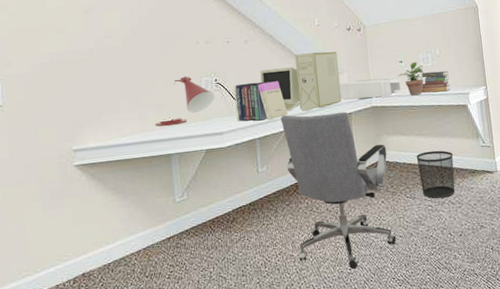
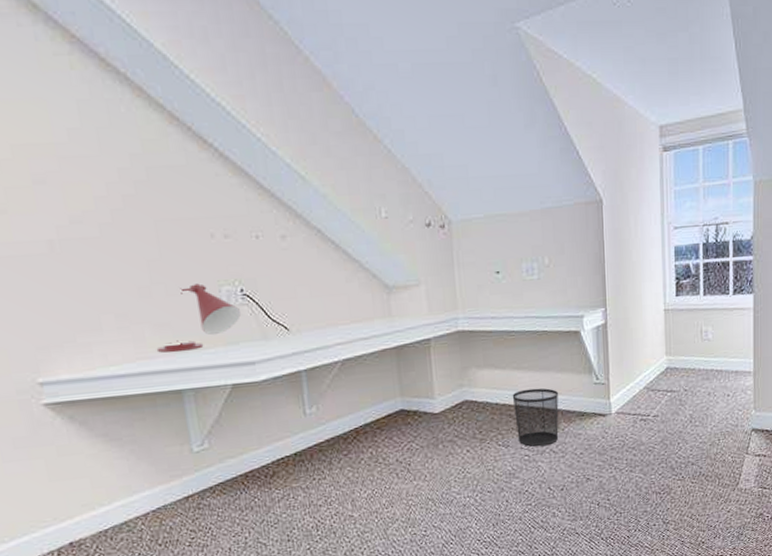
books: present [233,81,288,122] -> none [267,293,345,348]
desktop computer: present [260,51,342,112] -> none [304,255,418,336]
office chair: present [280,111,397,269] -> none [334,336,484,530]
printer: present [339,77,406,100] -> none [414,292,504,321]
potted plant: present [398,62,424,95] -> none [493,273,527,317]
books: present [421,70,451,93] -> none [523,285,561,315]

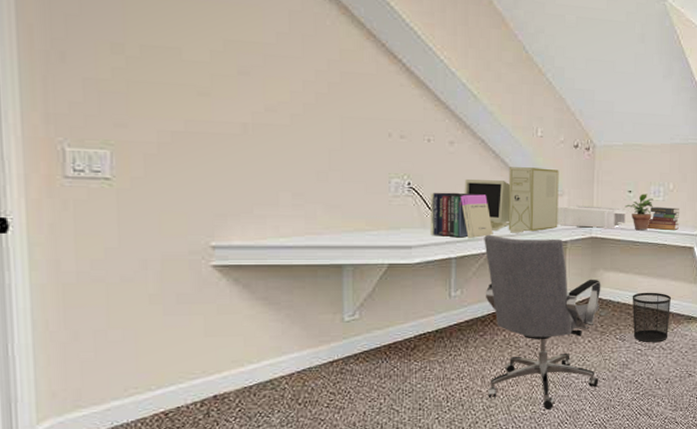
desk lamp: present [156,283,241,354] -> none [325,174,405,232]
books: none [267,293,345,348] -> present [430,192,493,239]
desktop computer: none [304,255,418,336] -> present [464,167,559,233]
office chair: none [334,336,484,530] -> present [484,234,601,409]
printer: none [414,292,504,321] -> present [557,205,633,229]
potted plant: none [493,273,527,317] -> present [625,194,653,230]
books: none [523,285,561,315] -> present [648,207,680,230]

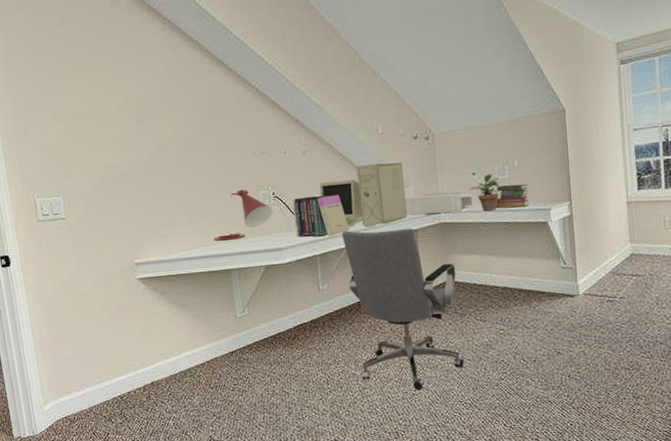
desk lamp: none [325,174,405,232] -> present [213,189,272,242]
waste bin: present [632,292,672,343] -> none [488,271,531,322]

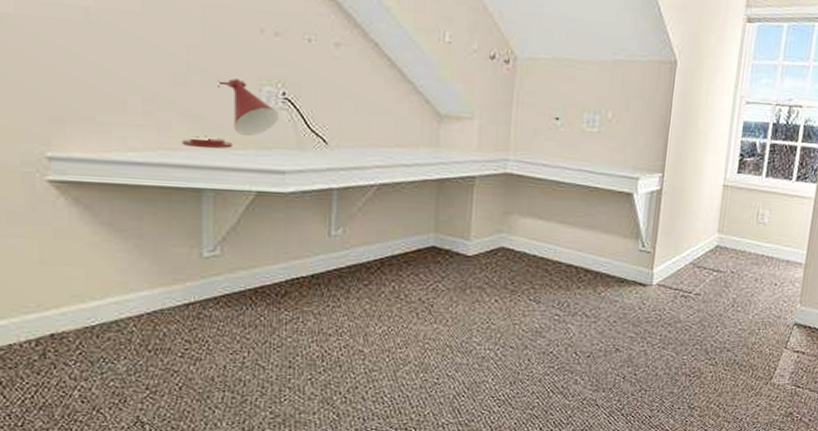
books: present [292,194,350,237] -> none [308,105,385,167]
desktop computer: present [319,162,408,228] -> none [350,79,470,163]
office chair: present [342,228,465,390] -> none [371,162,515,378]
printer: present [404,190,479,215] -> none [464,132,560,165]
potted plant: present [470,173,499,211] -> none [549,122,586,168]
books: present [496,183,530,208] -> none [577,140,618,171]

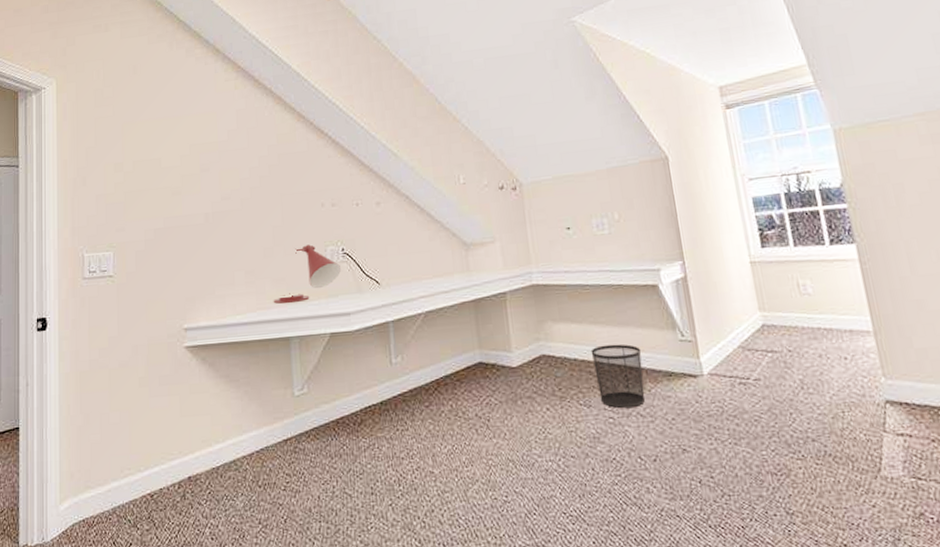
waste bin: none [550,245,601,308] -> present [590,344,646,409]

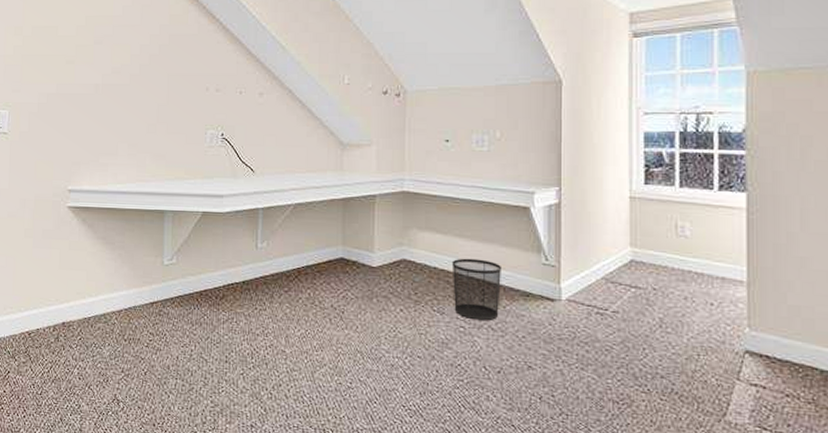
desk lamp: present [273,244,341,305] -> none [152,126,218,180]

